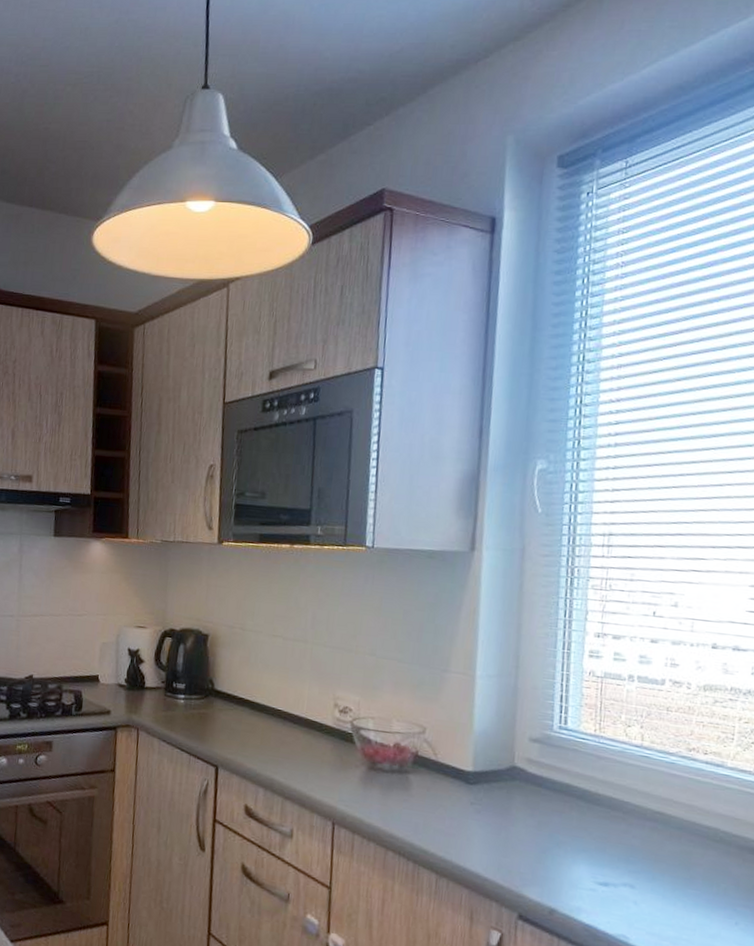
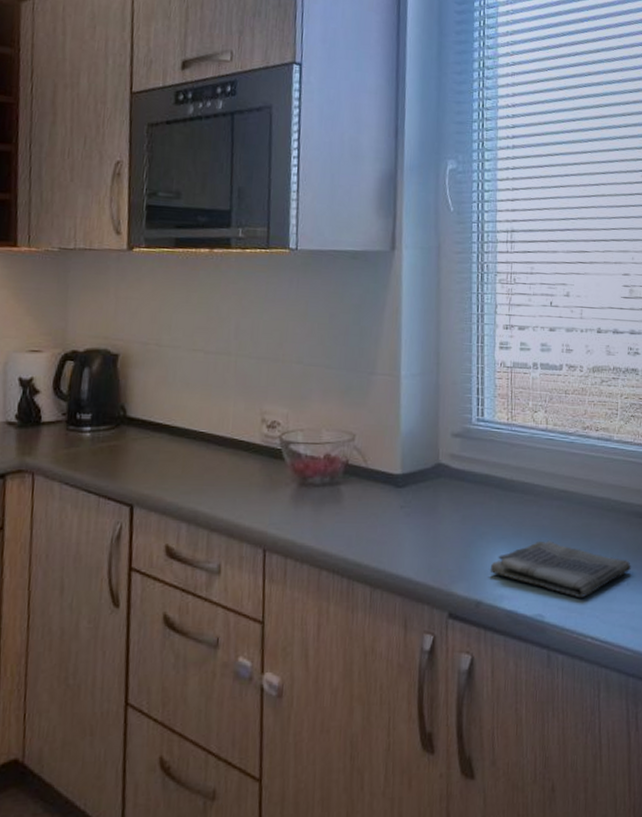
dish towel: none [567,860,742,928] -> present [490,540,631,599]

